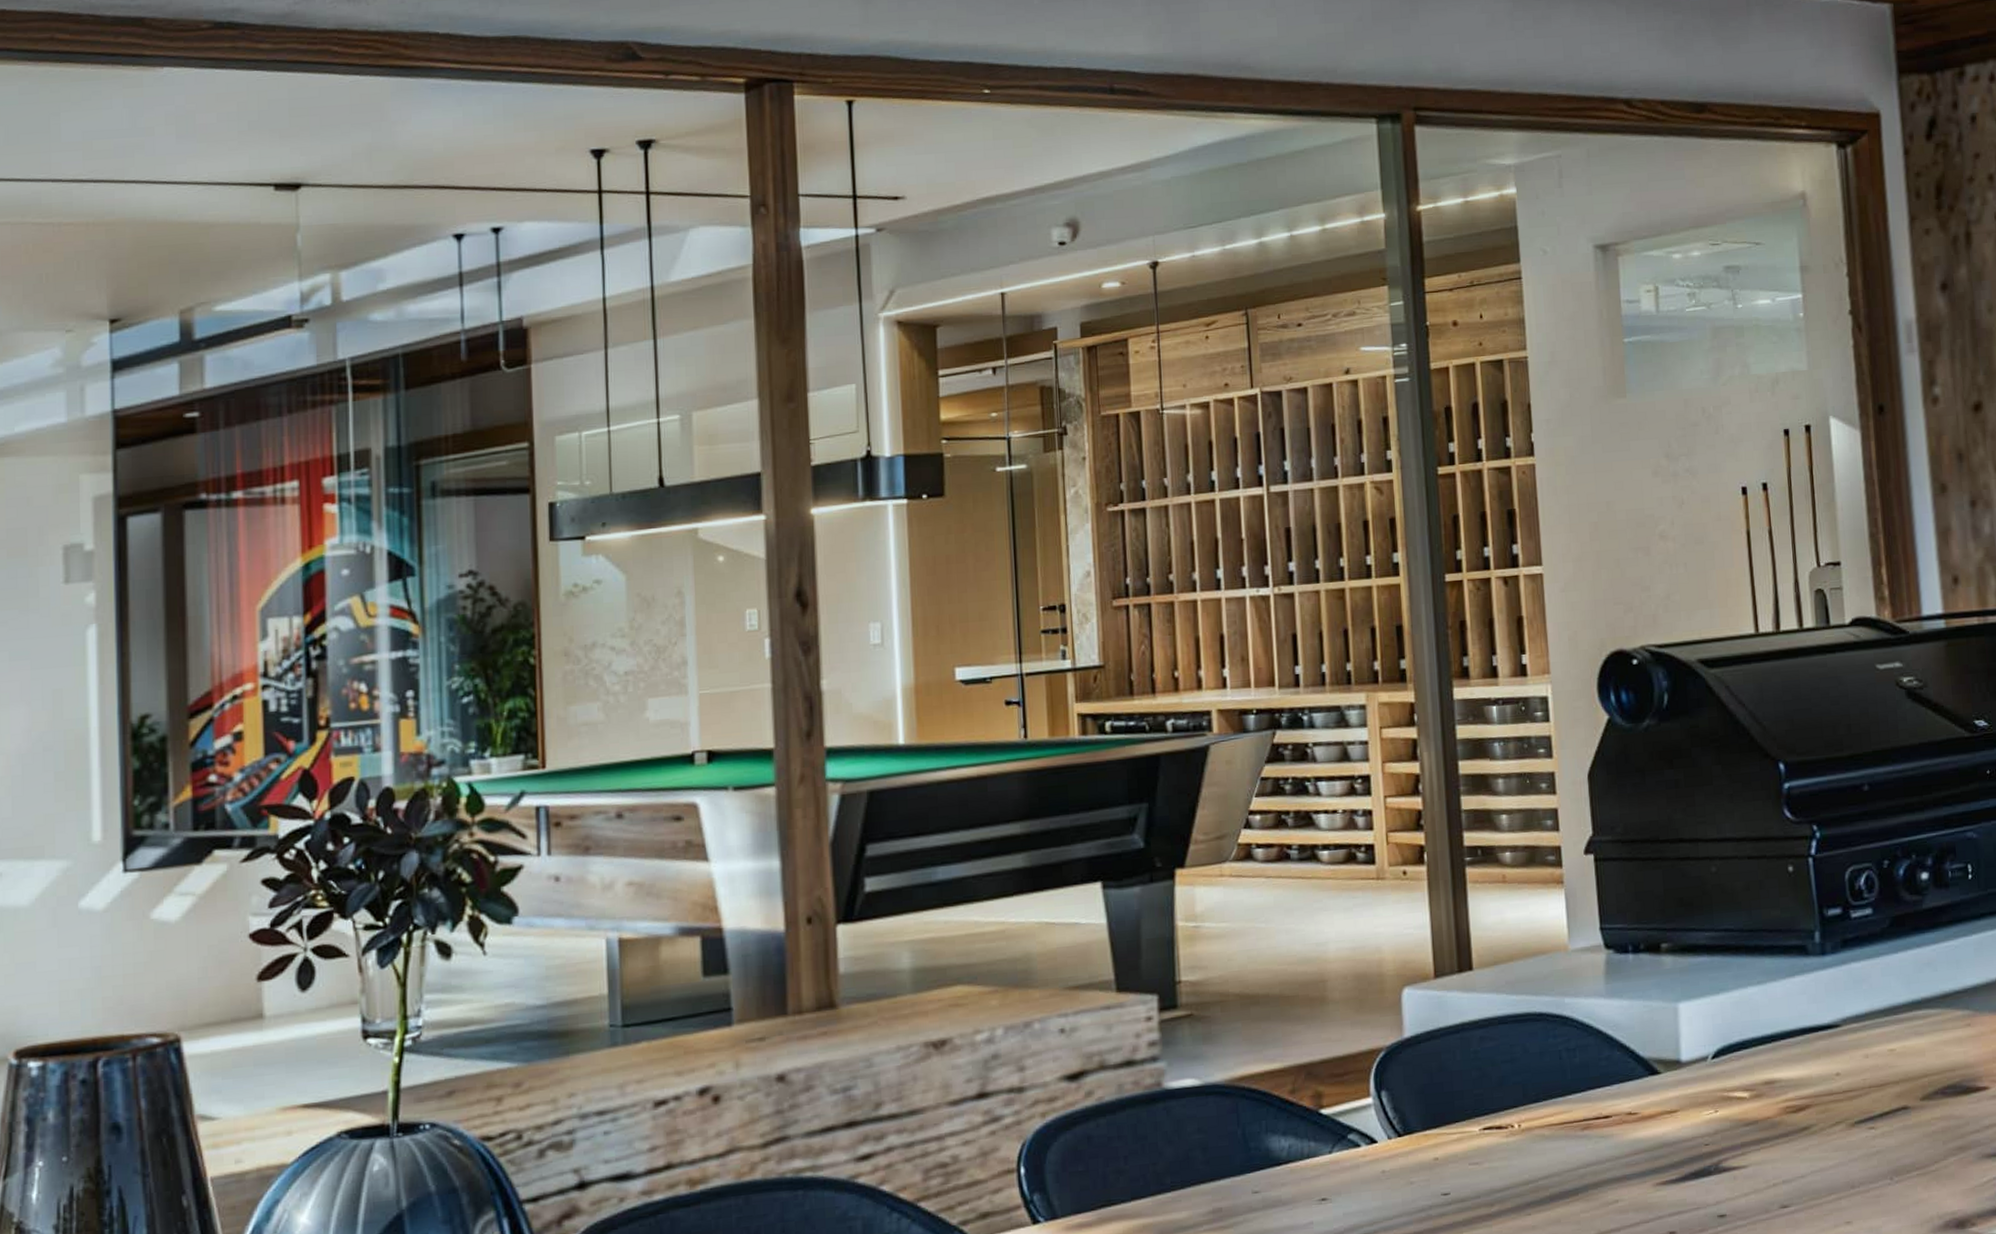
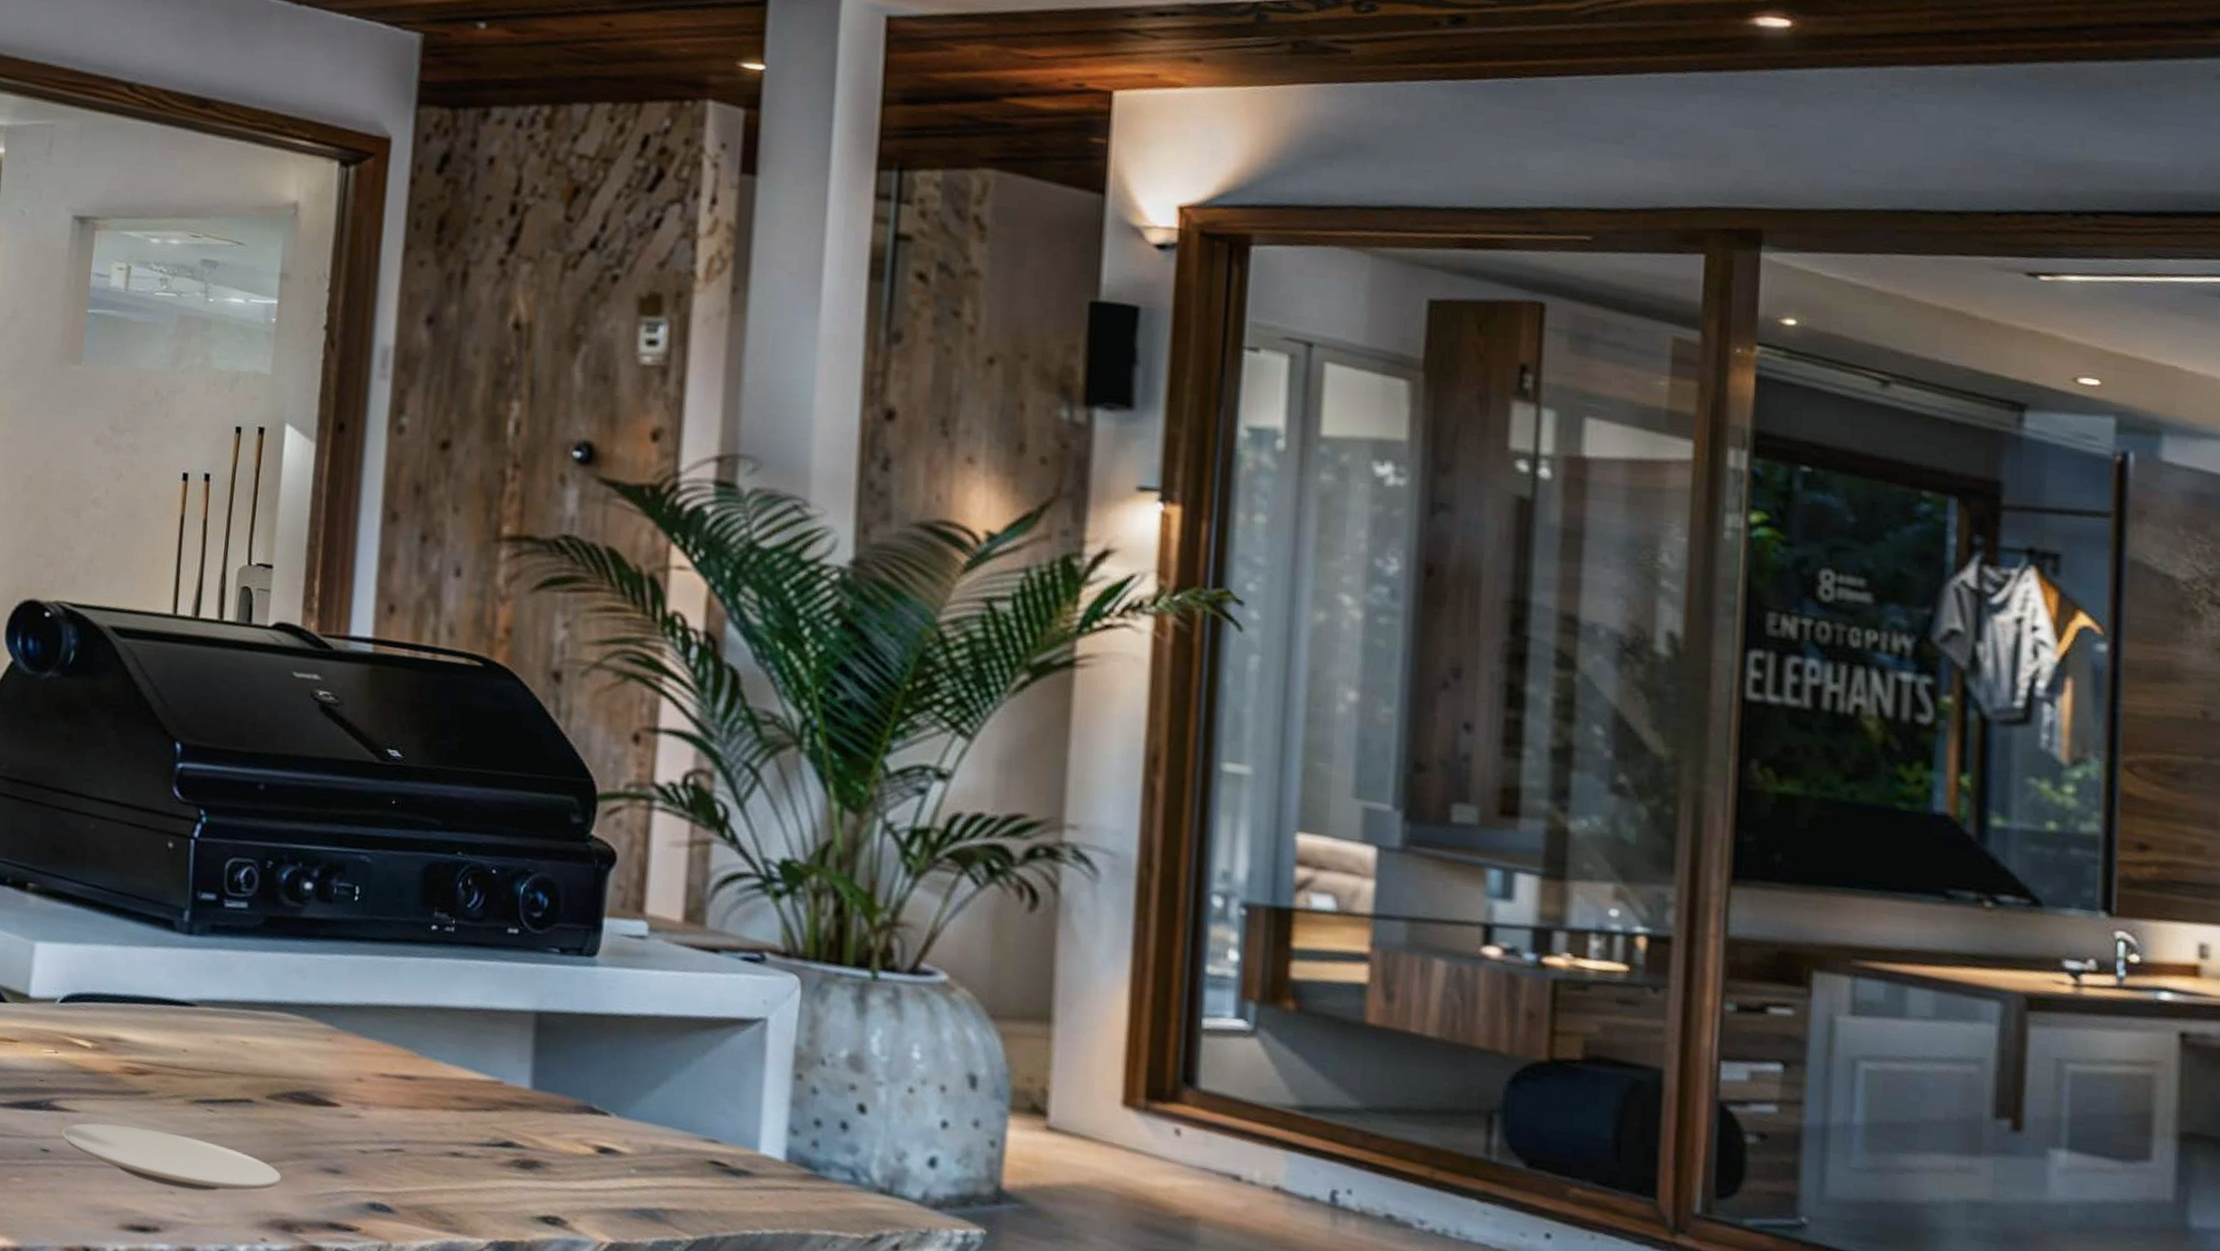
plate: none [1735,1160,1948,1218] -> present [61,1123,282,1191]

